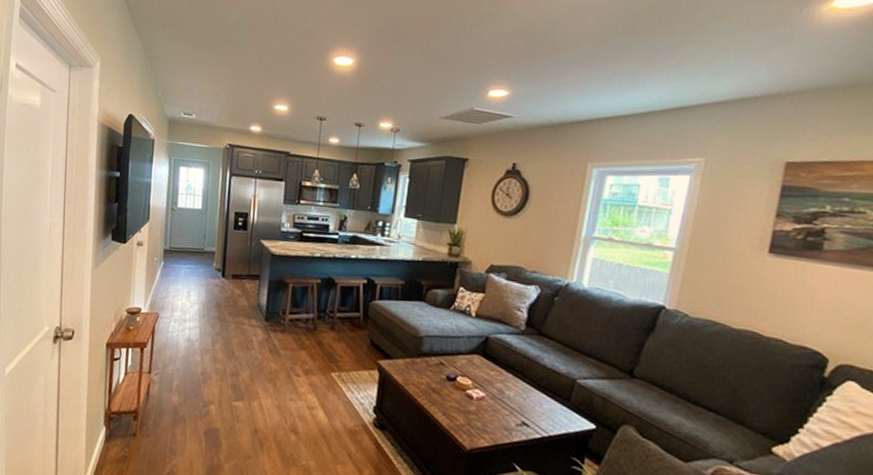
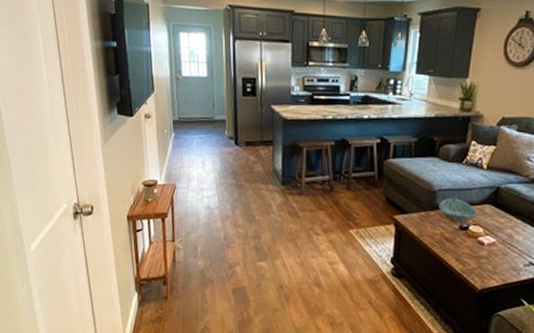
bowl: none [425,345,465,374] -> present [438,197,477,223]

